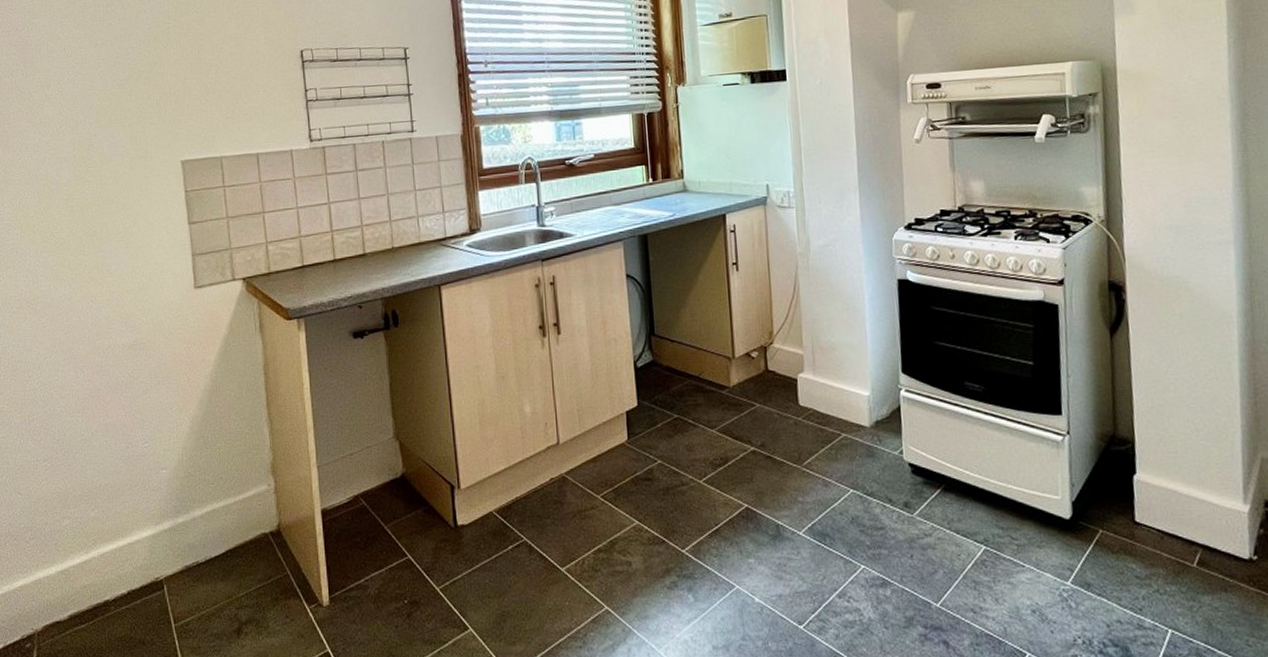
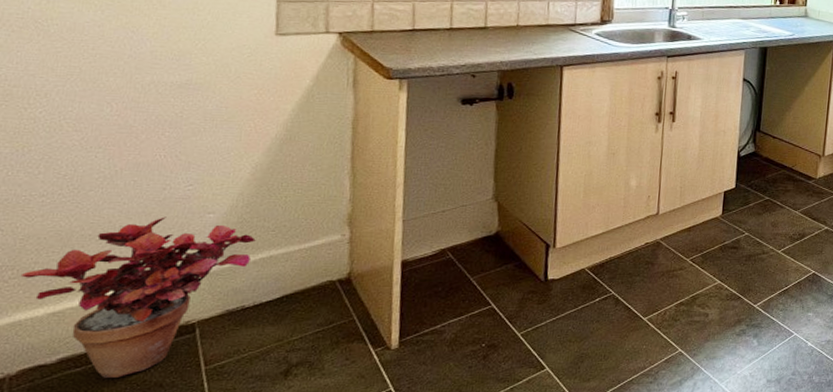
potted plant: none [36,474,201,634] -> present [20,217,257,378]

